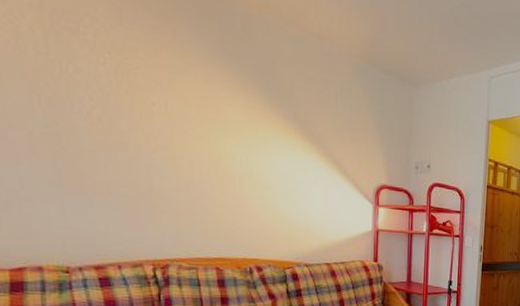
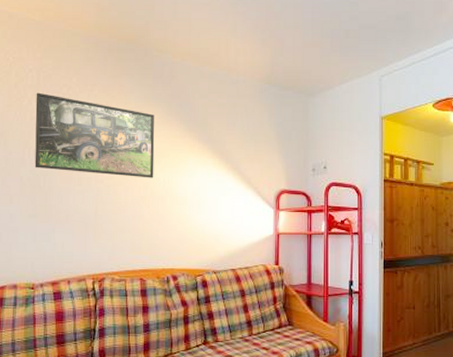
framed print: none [40,17,227,155] -> present [34,92,155,178]

